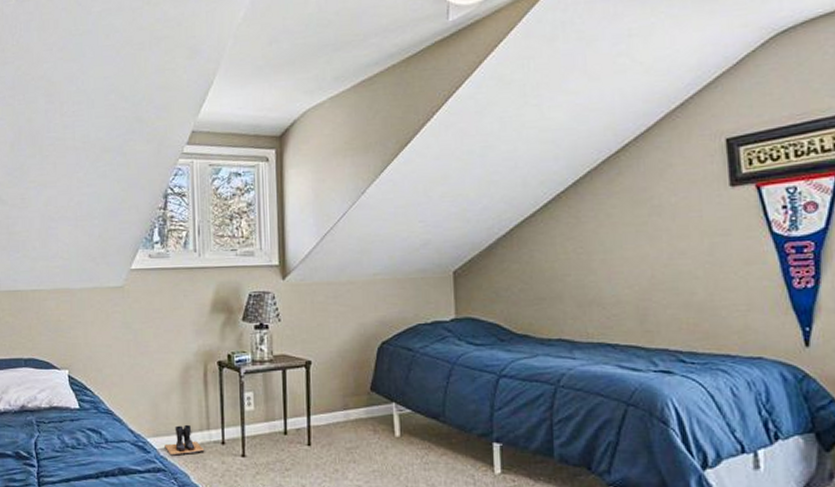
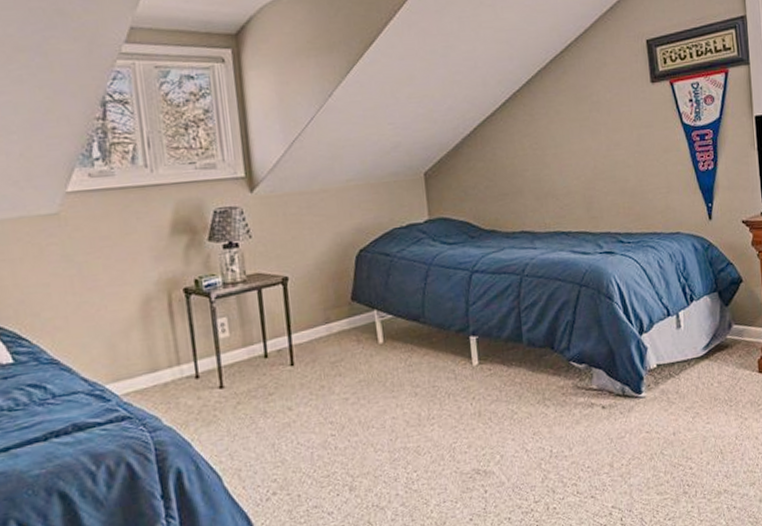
boots: present [165,424,205,456] -> none [128,362,177,400]

